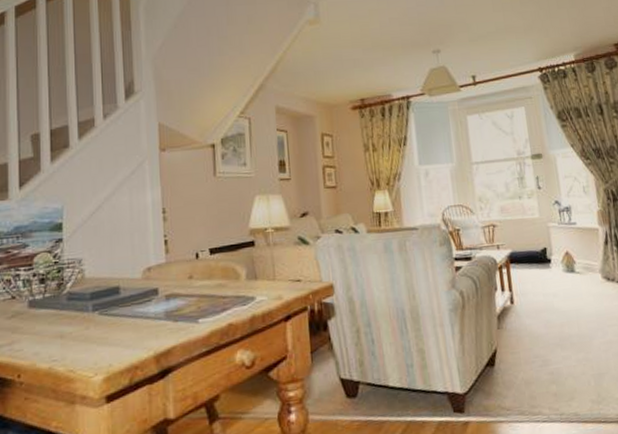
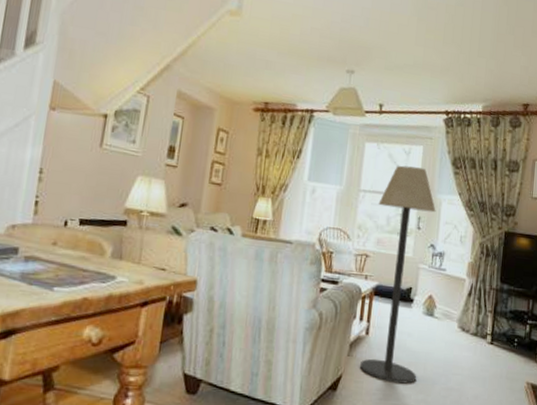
floor lamp: none [493,128,573,347] -> present [360,165,436,384]

